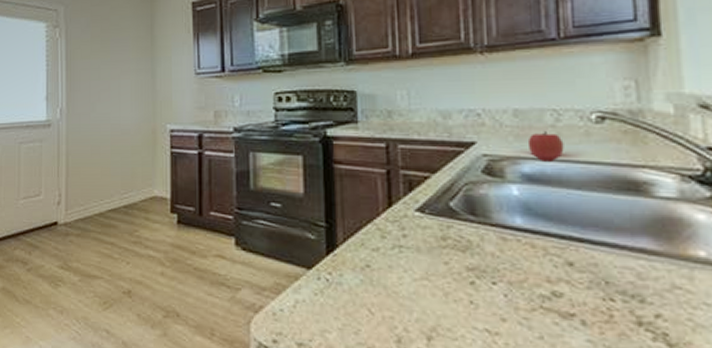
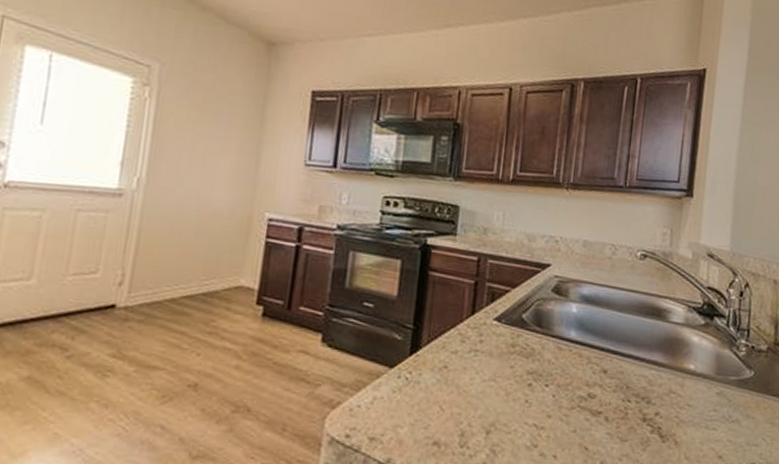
fruit: present [527,130,564,163] -> none [589,260,616,288]

